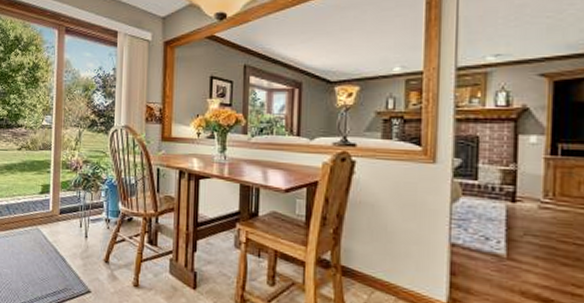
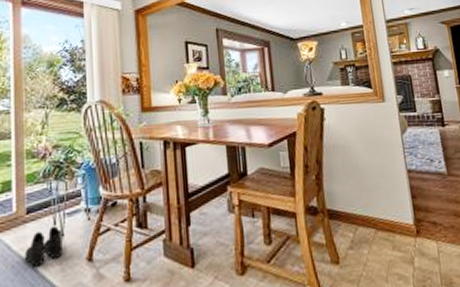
boots: none [56,227,86,258] -> present [24,225,63,267]

